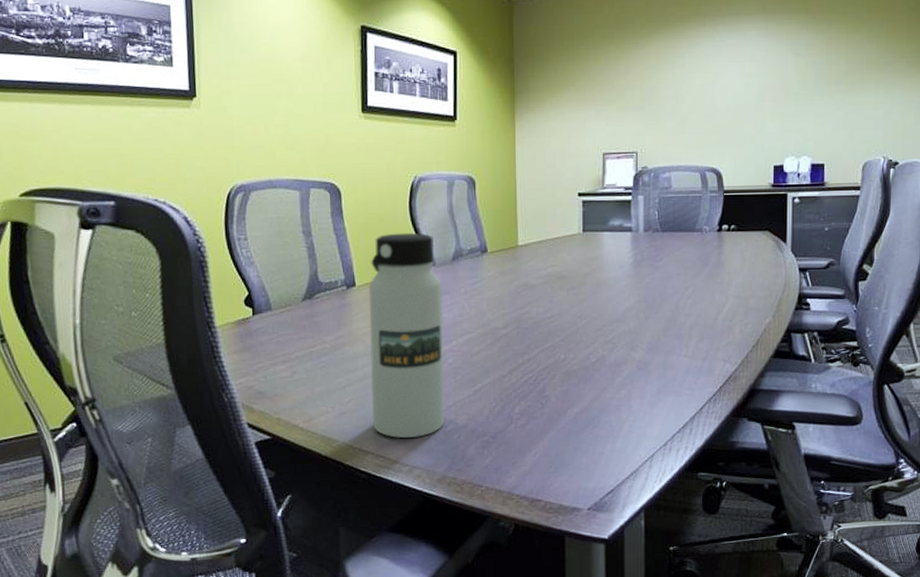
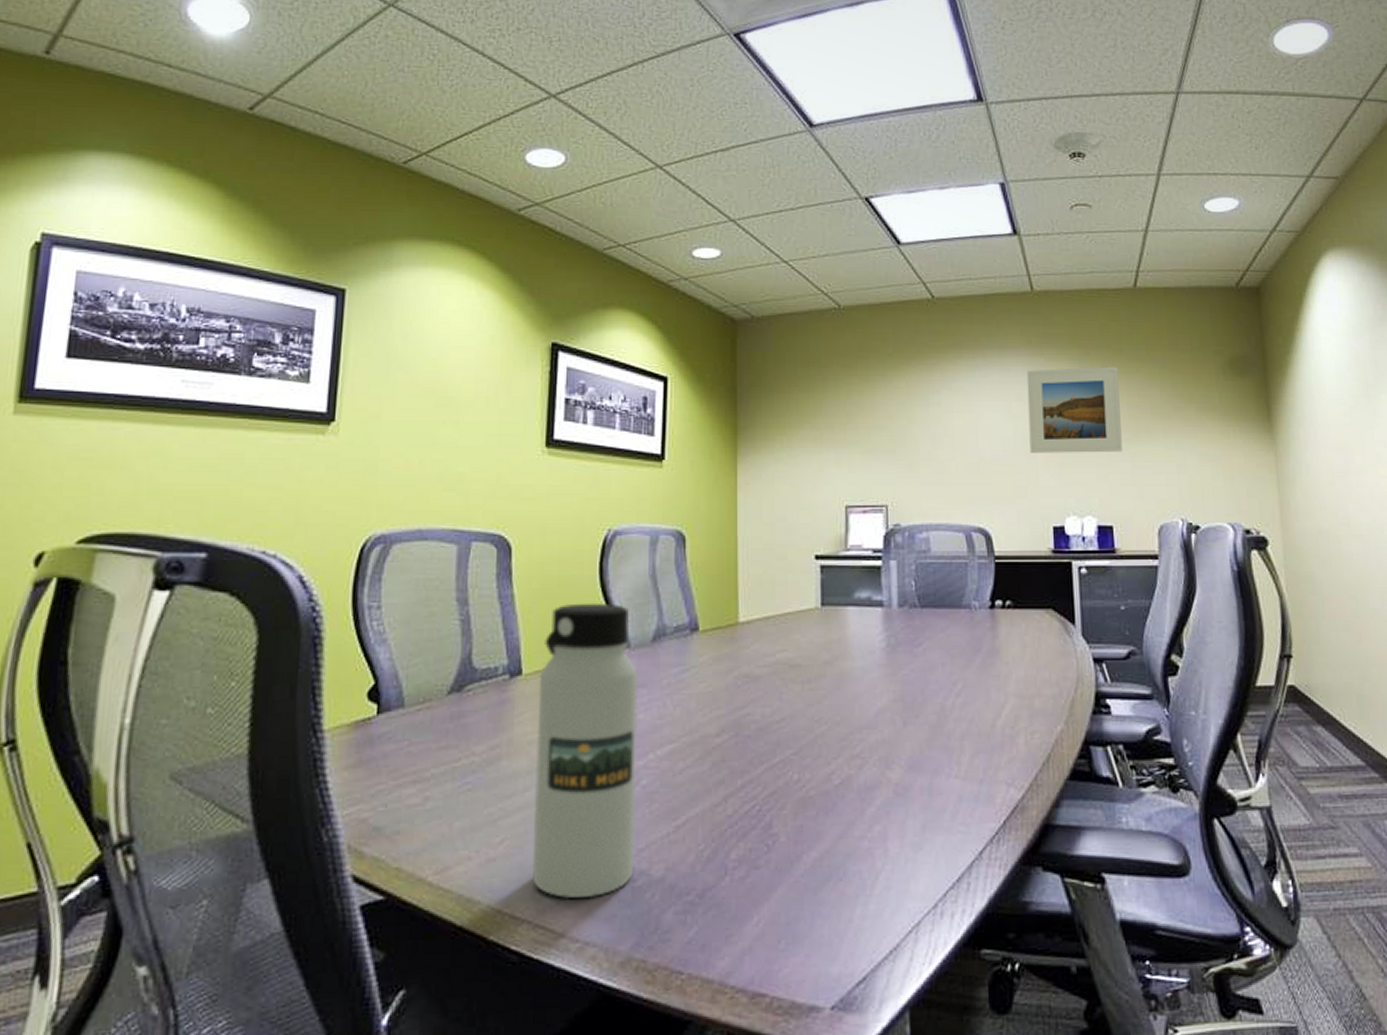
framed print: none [759,28,841,105] -> present [1026,366,1123,453]

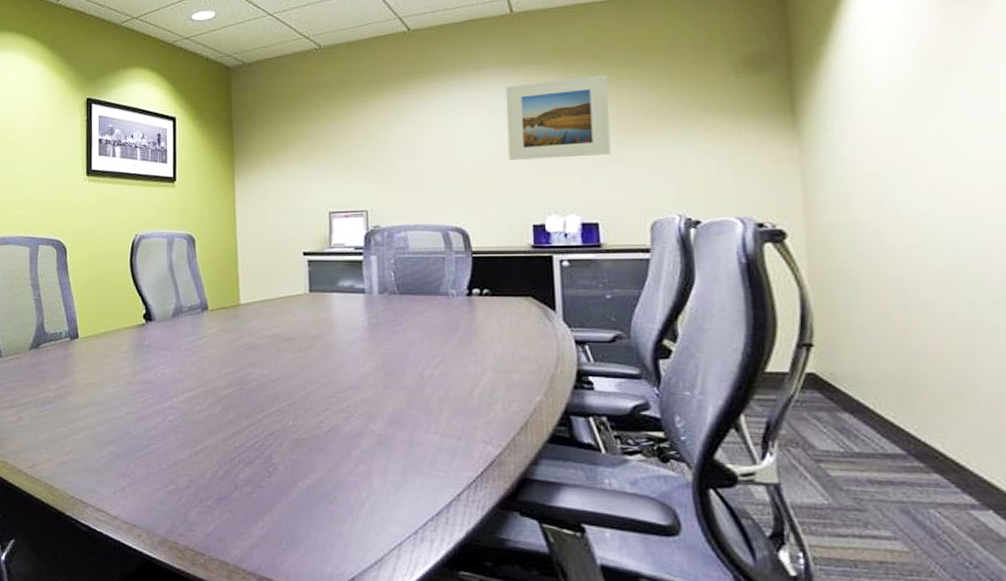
water bottle: present [533,603,639,898] -> none [91,288,165,495]

